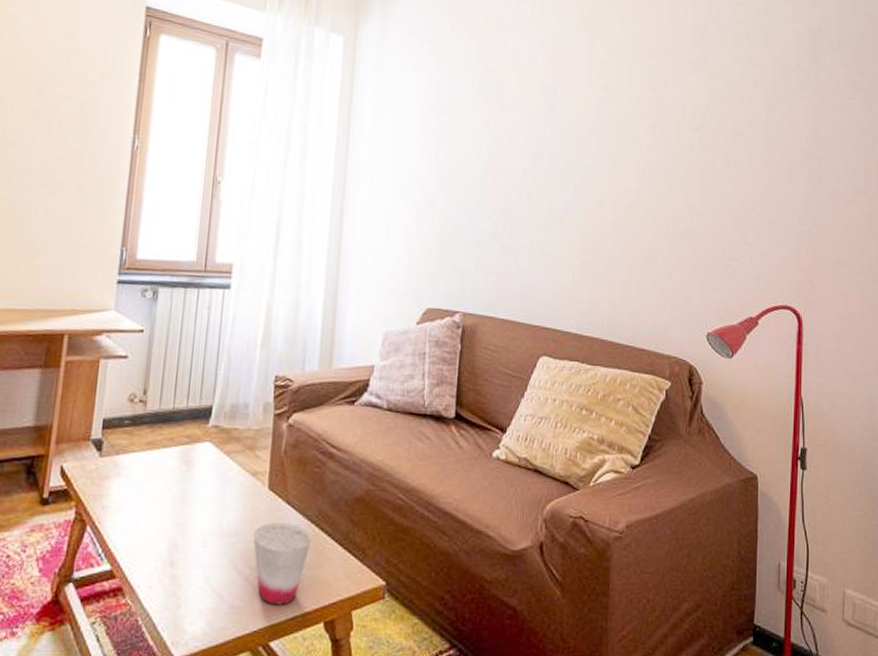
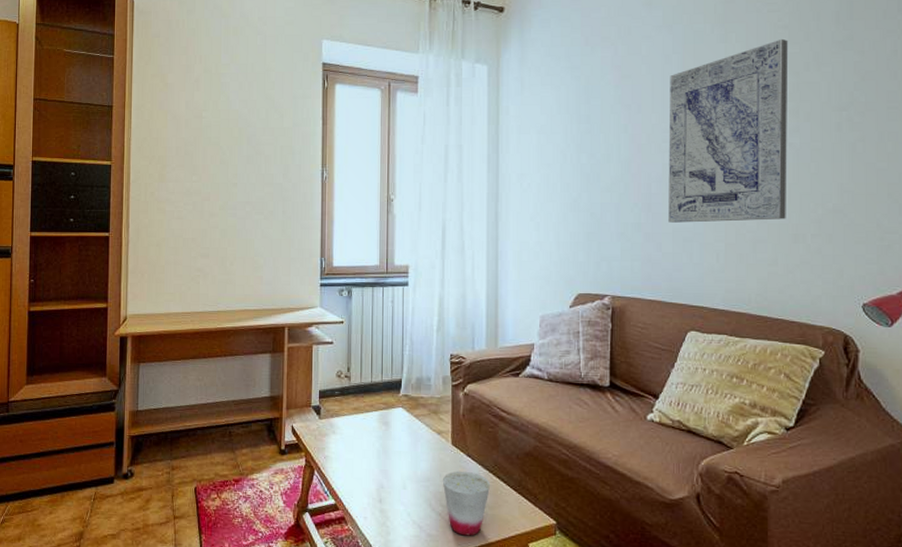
wall art: none [526,50,649,239] -> present [668,38,788,223]

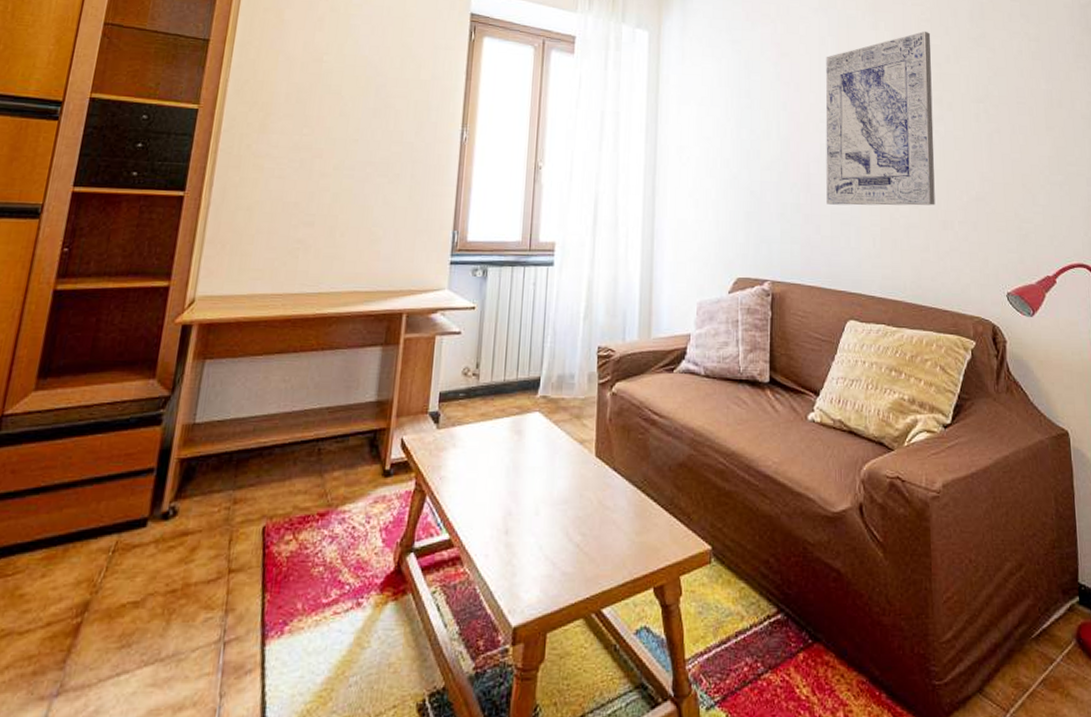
cup: present [442,471,491,536] -> none [582,488,639,572]

